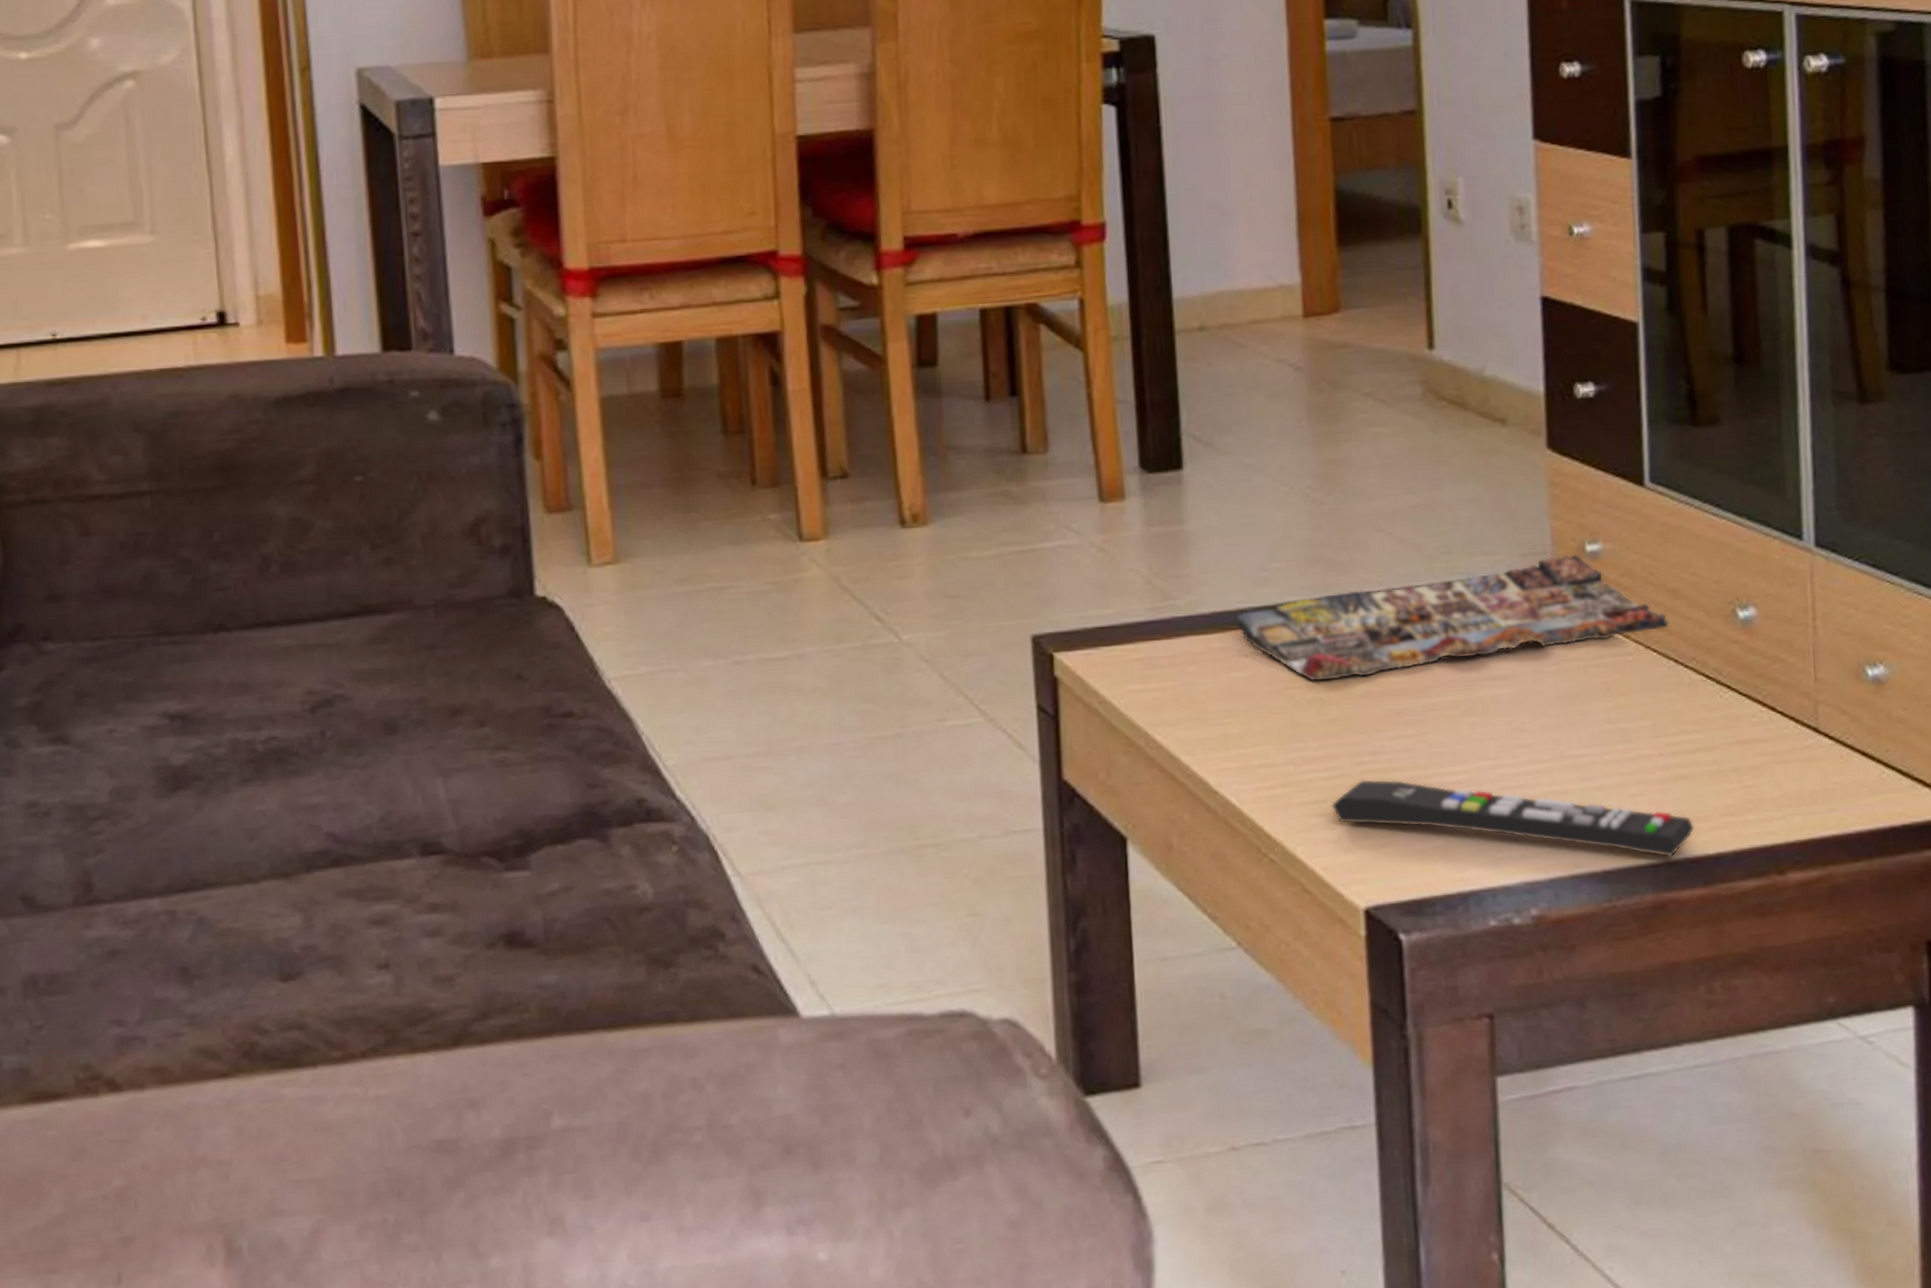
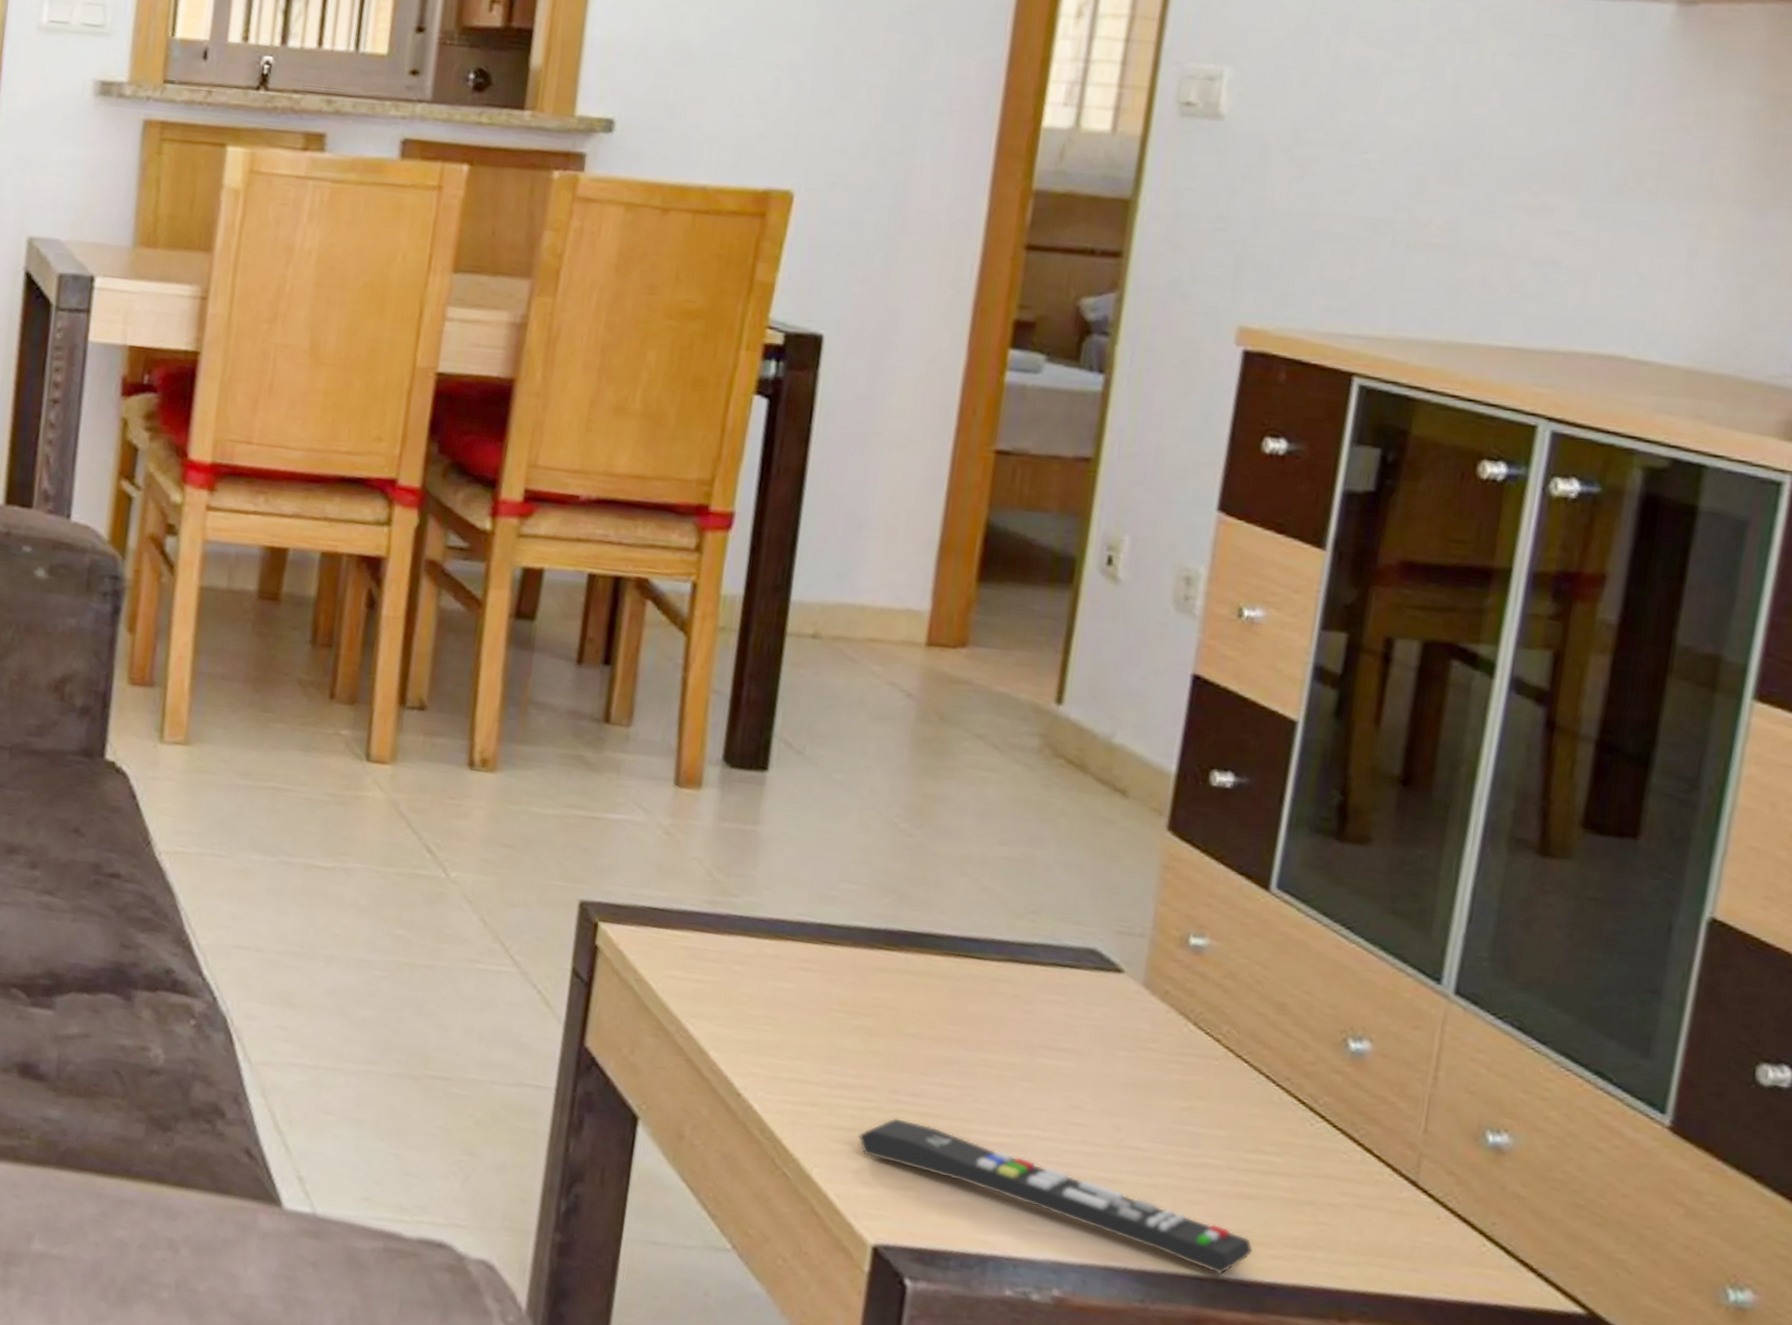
magazine: present [1235,553,1670,682] -> none [793,924,1269,1042]

